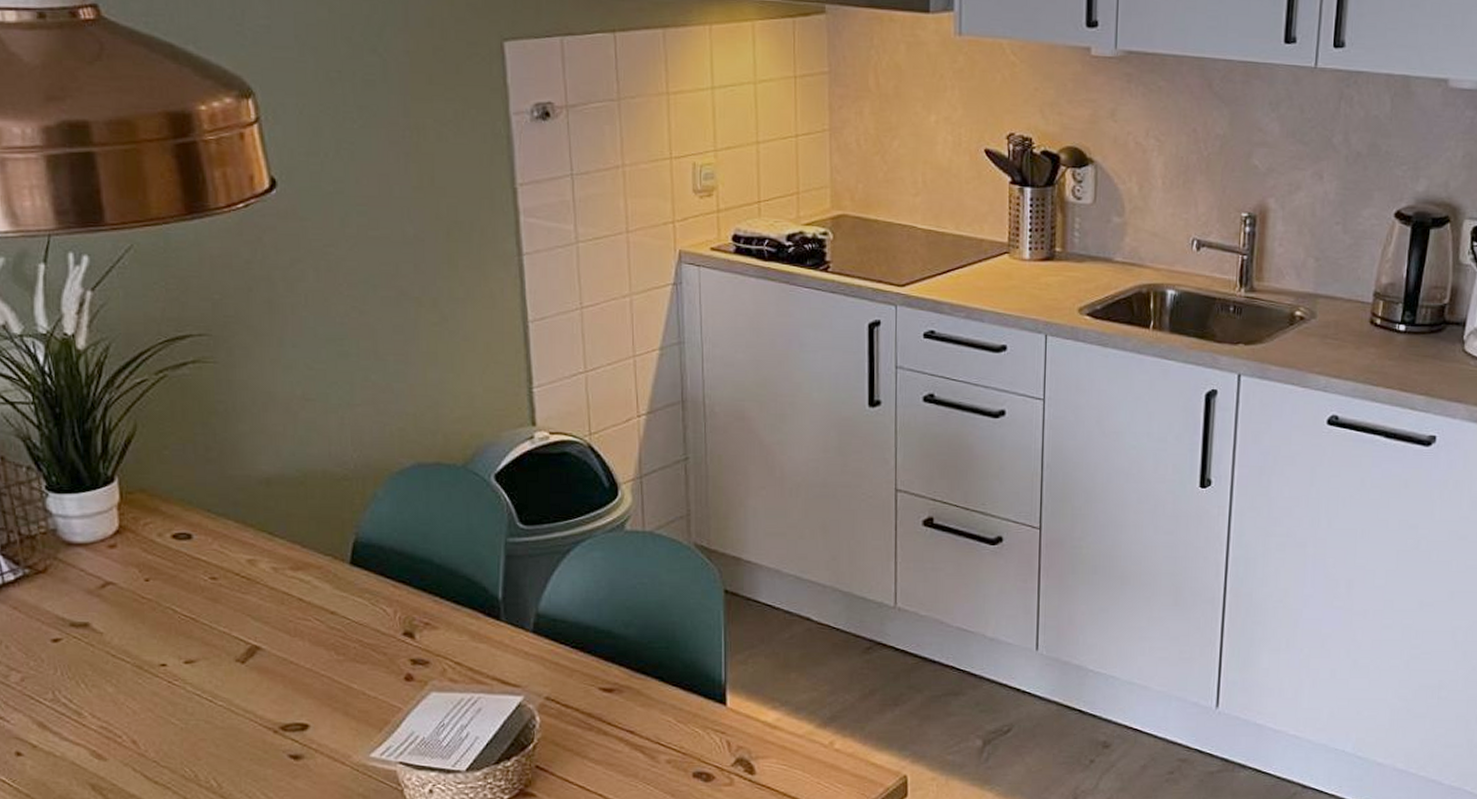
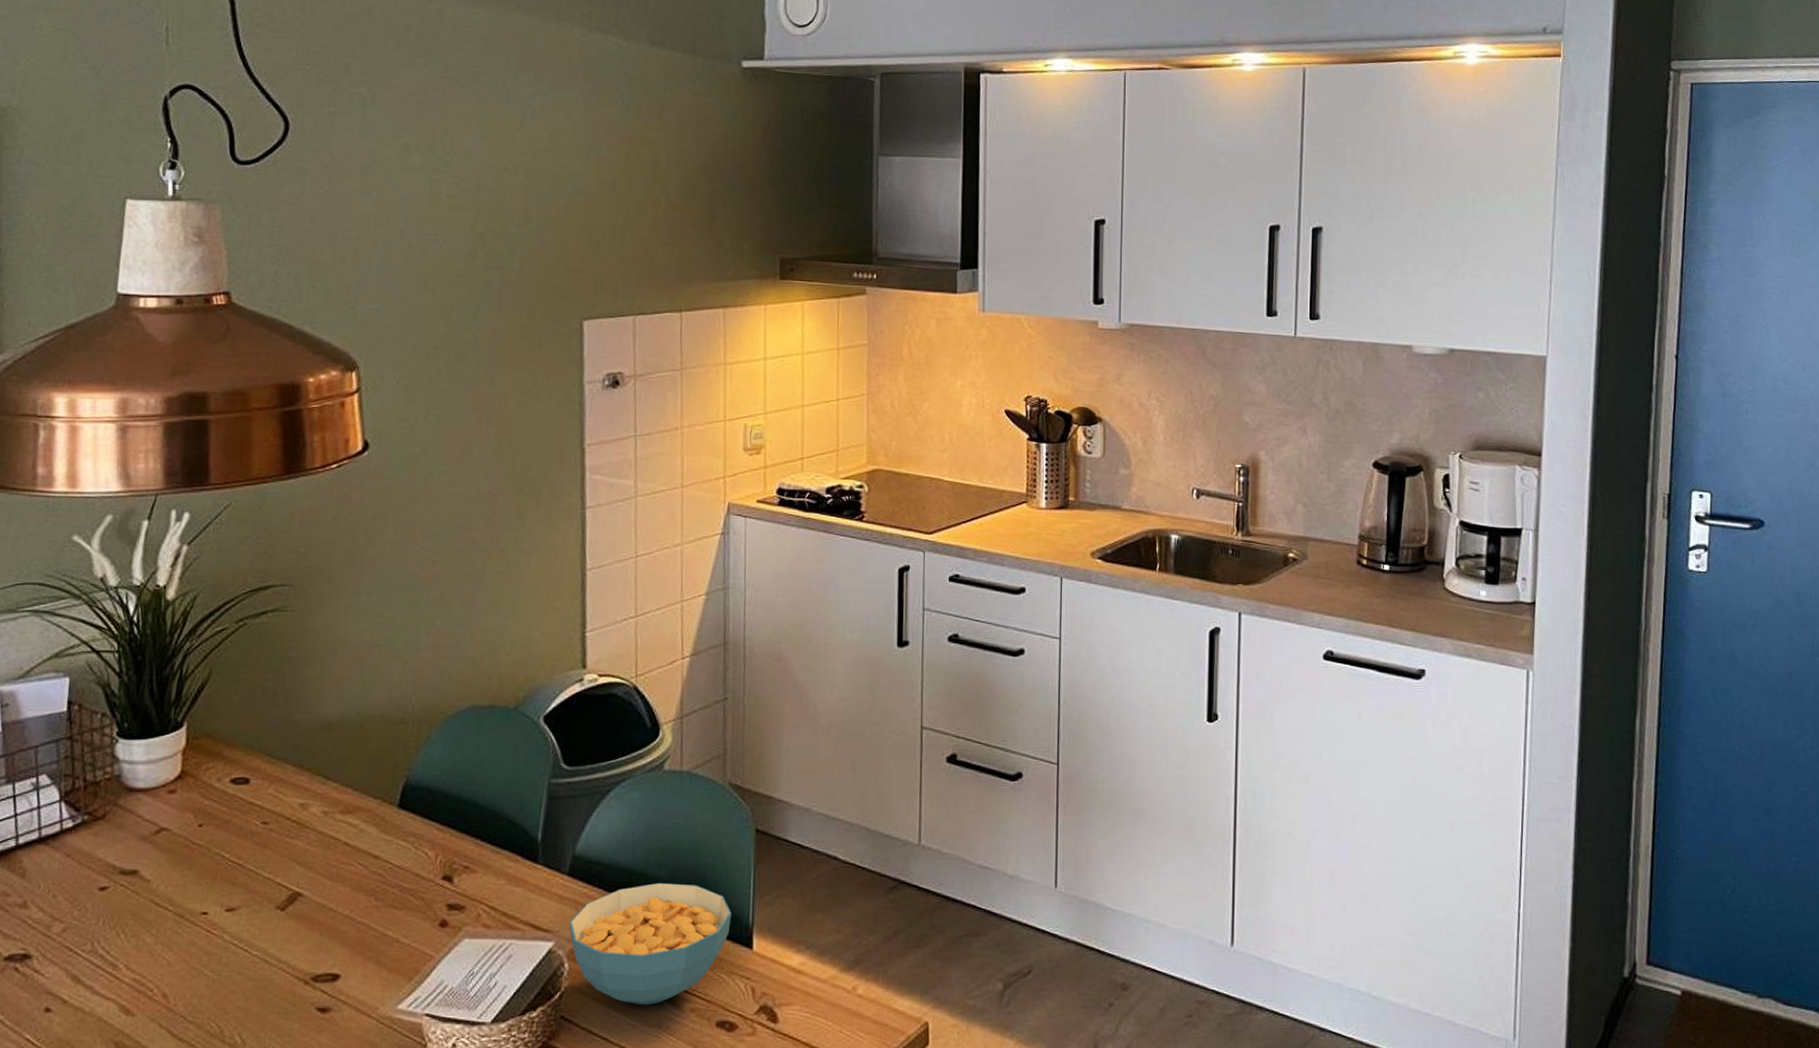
cereal bowl: none [537,641,703,757] -> present [568,883,732,1006]

